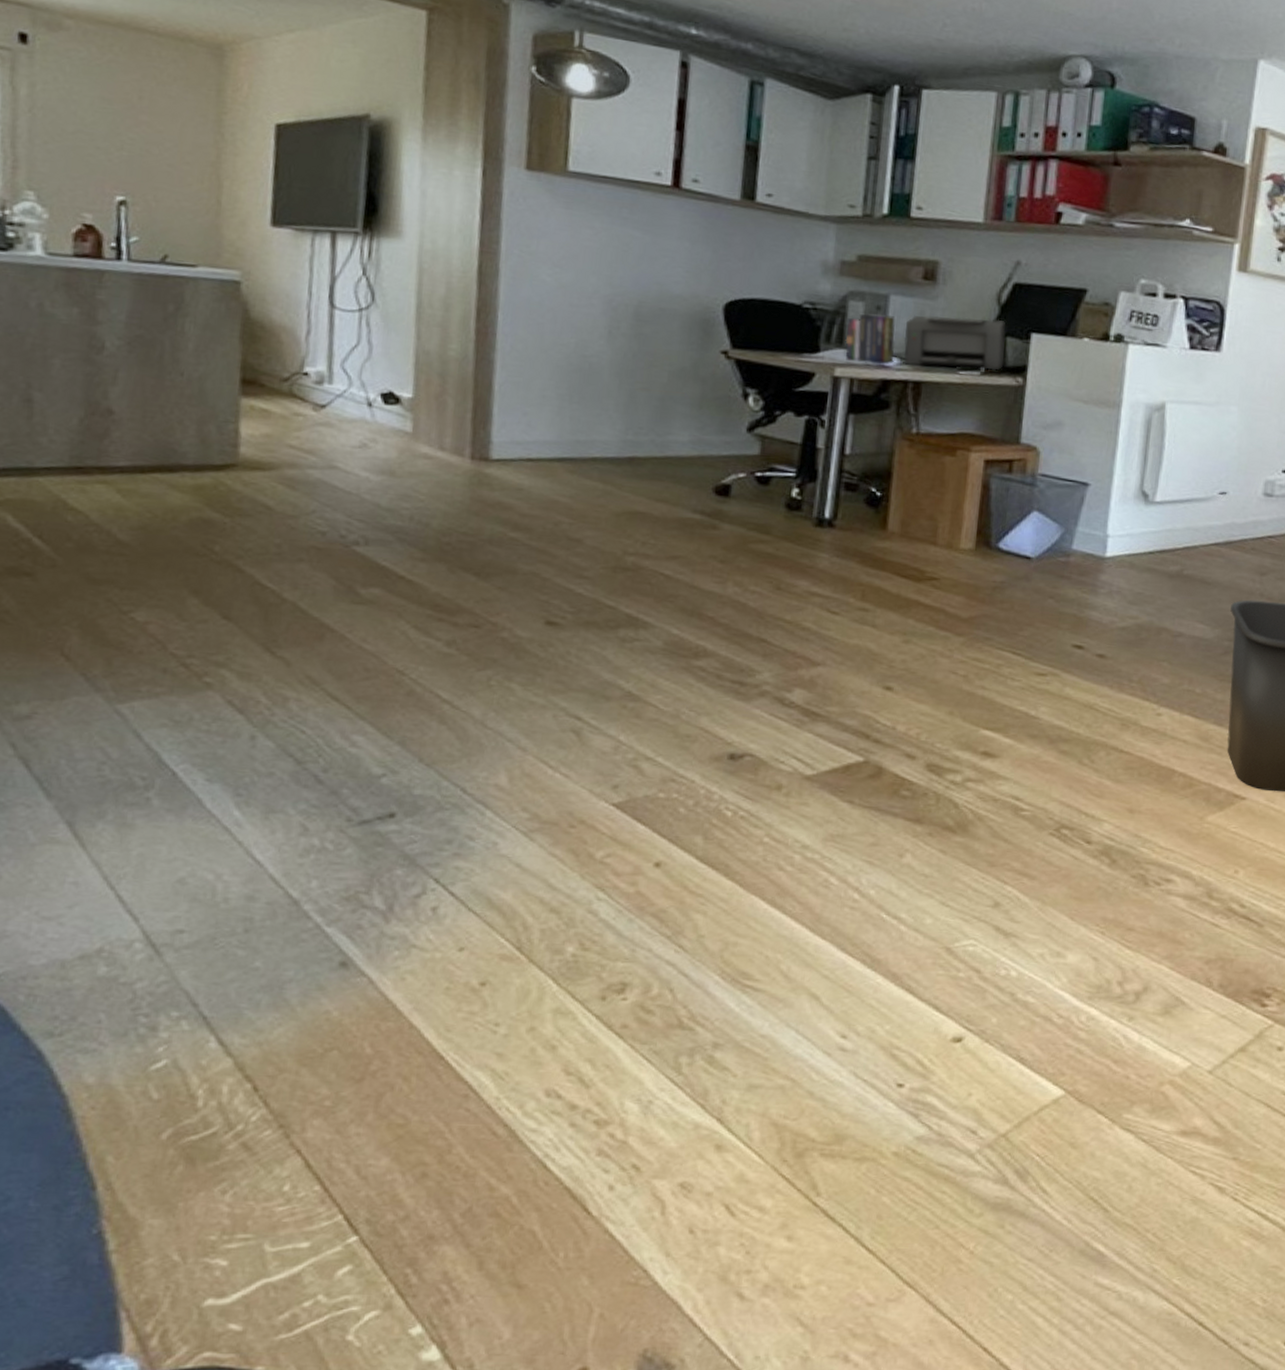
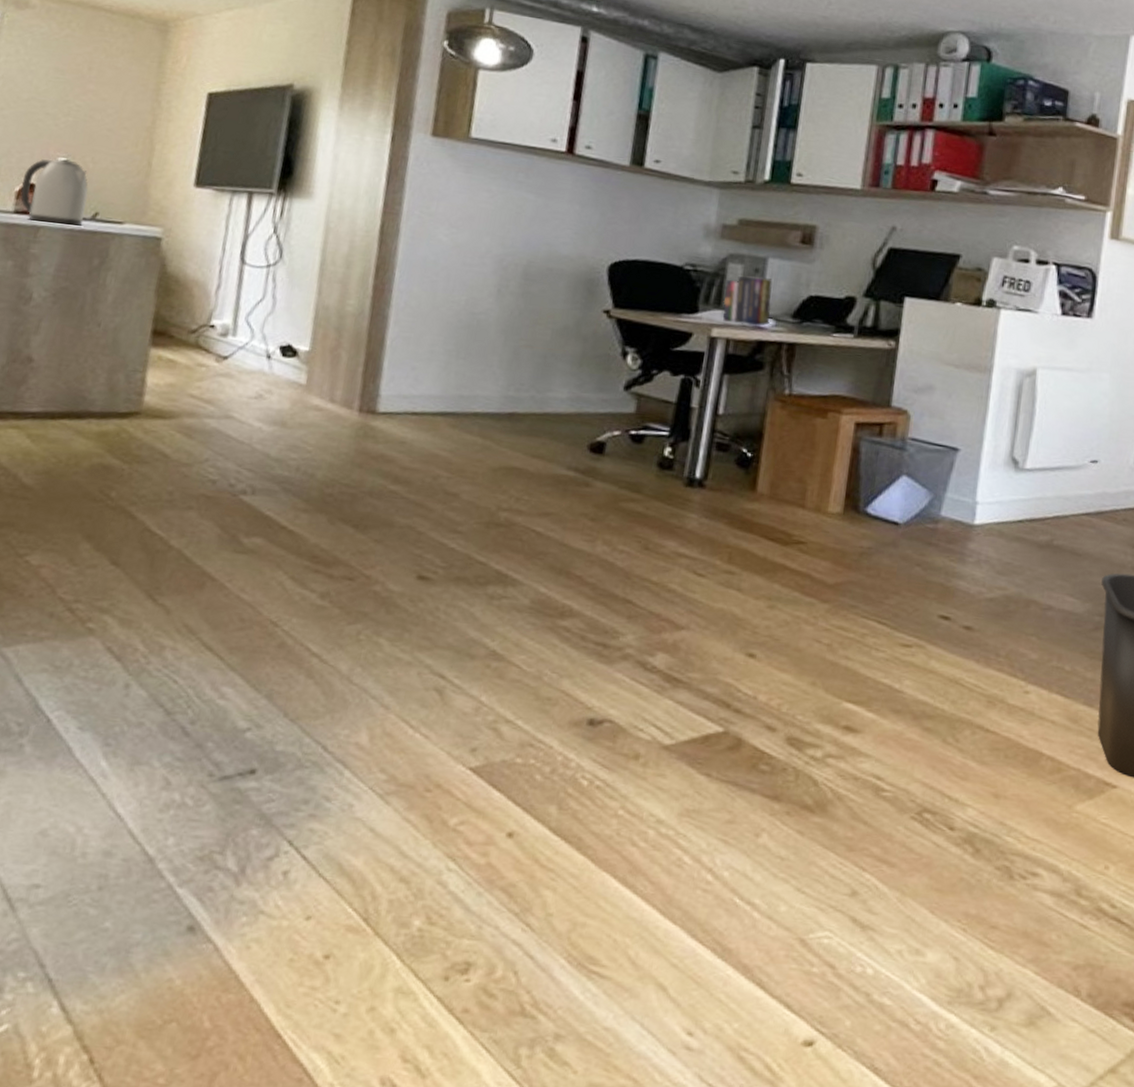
kettle: none [77,197,154,270] -> present [19,159,89,226]
printer: present [904,315,1006,370] -> none [779,278,880,333]

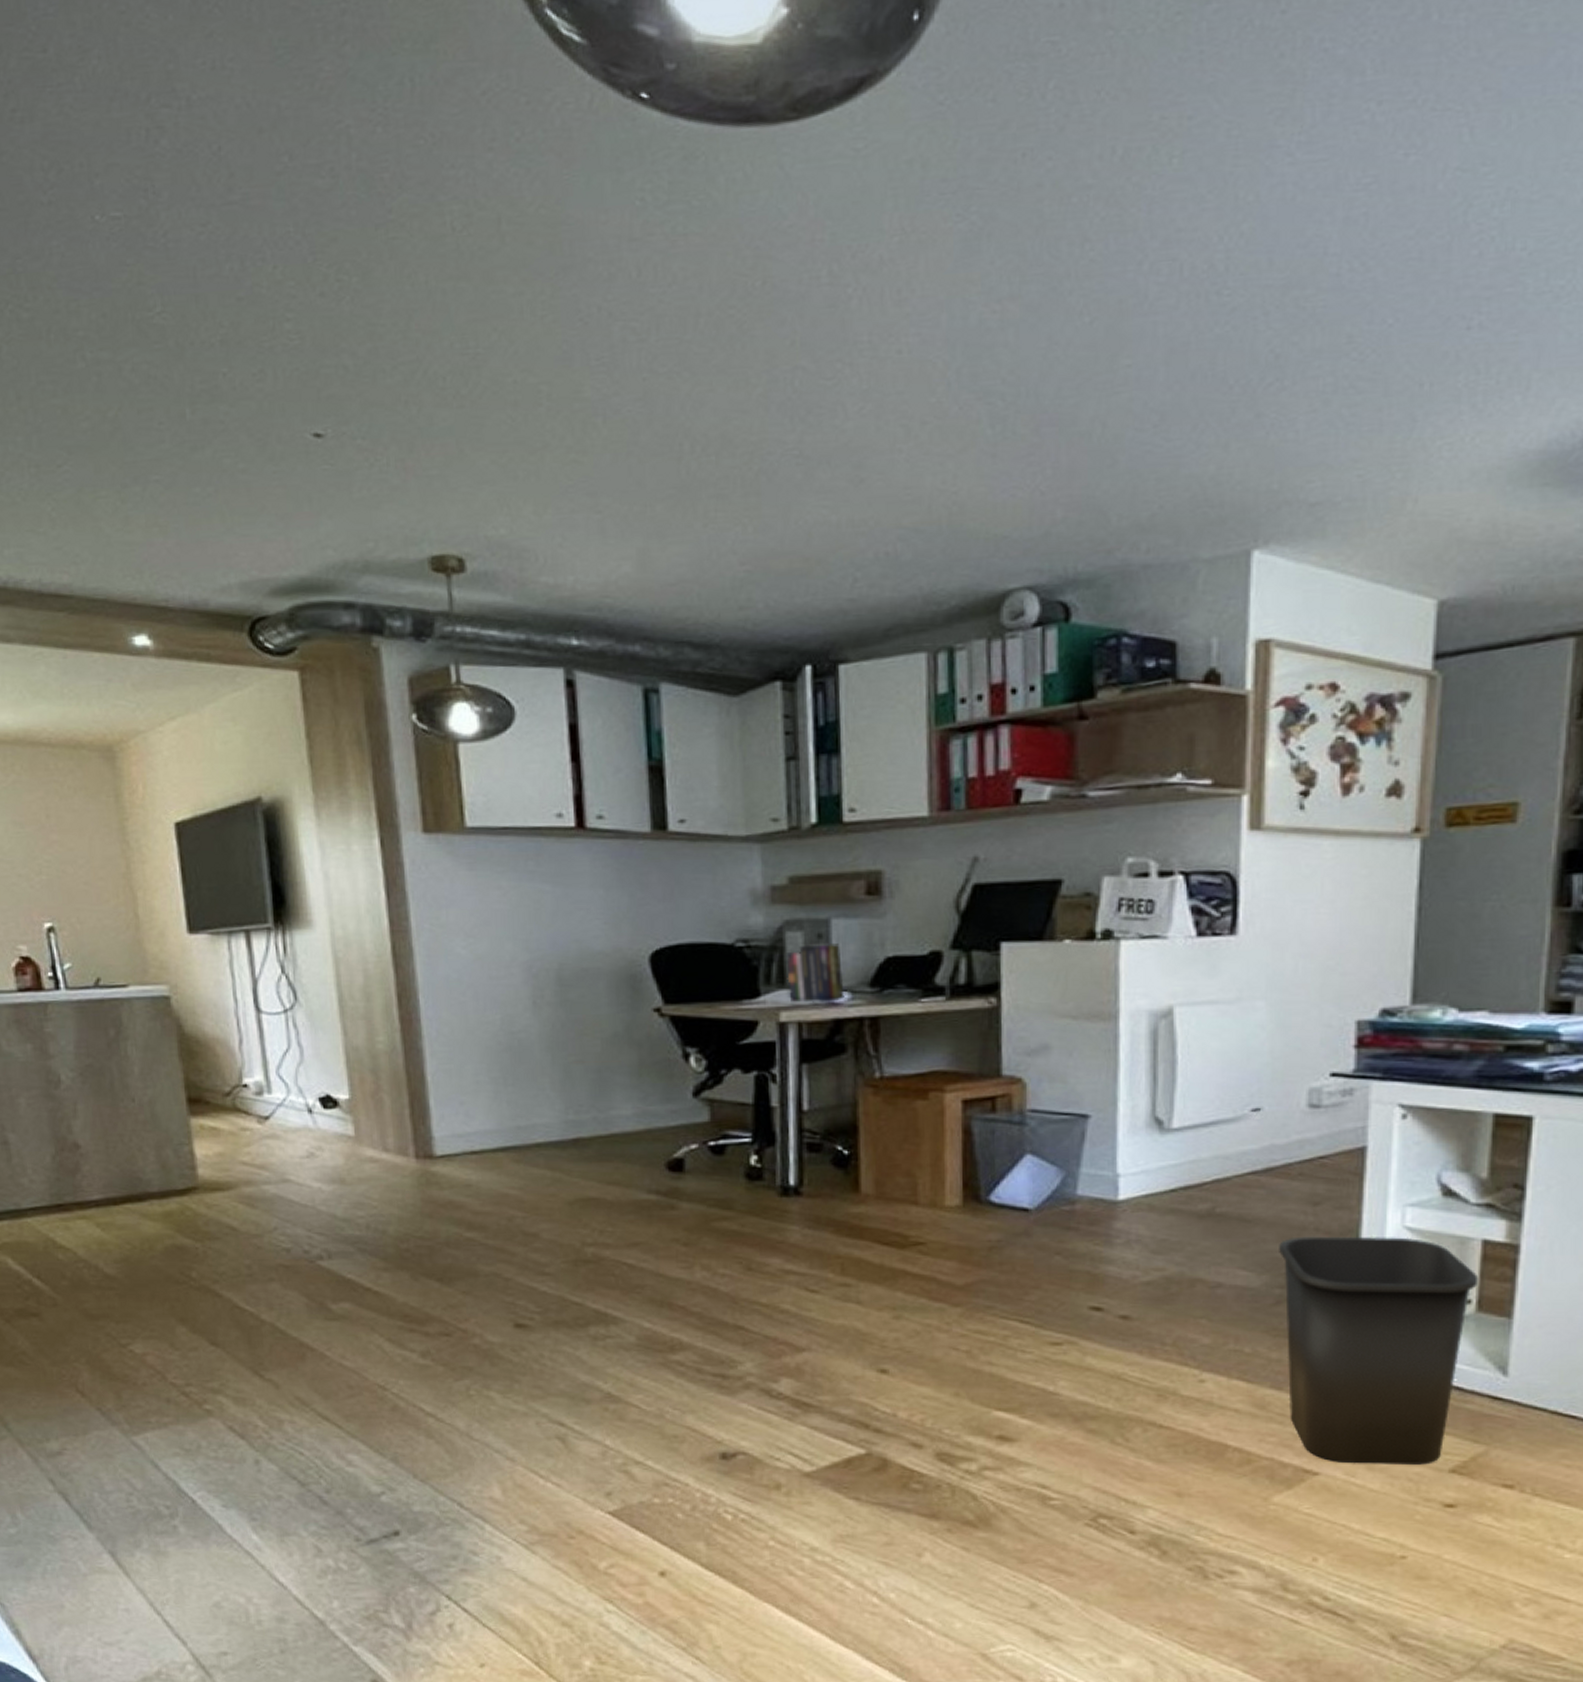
kettle: present [19,159,89,226] -> none [15,924,88,998]

